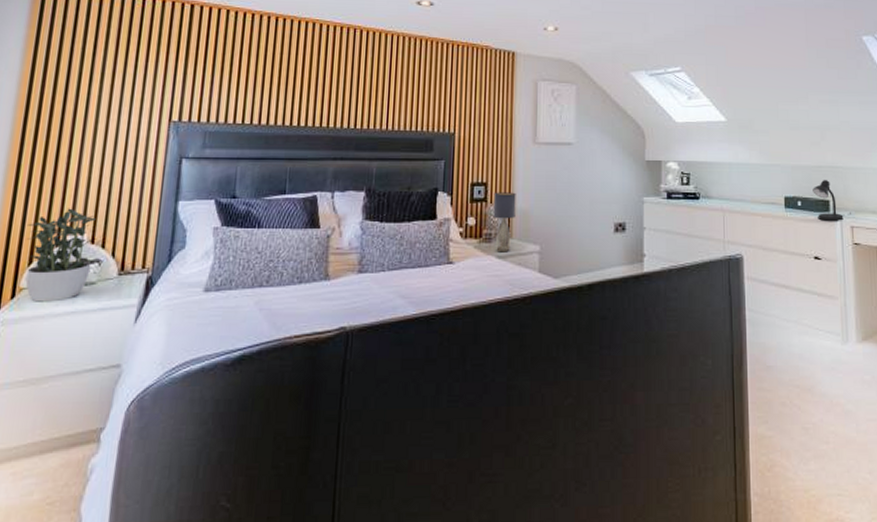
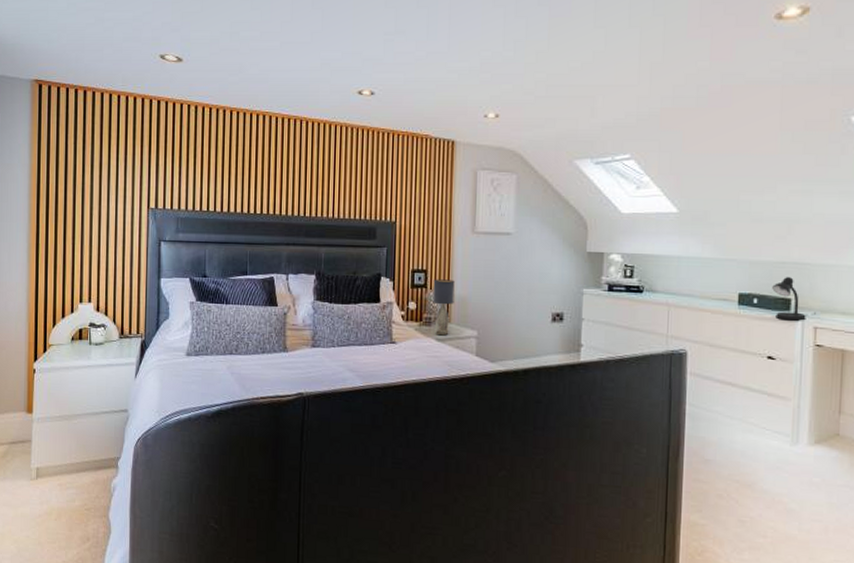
potted plant: present [25,208,96,302] -> none [49,281,98,357]

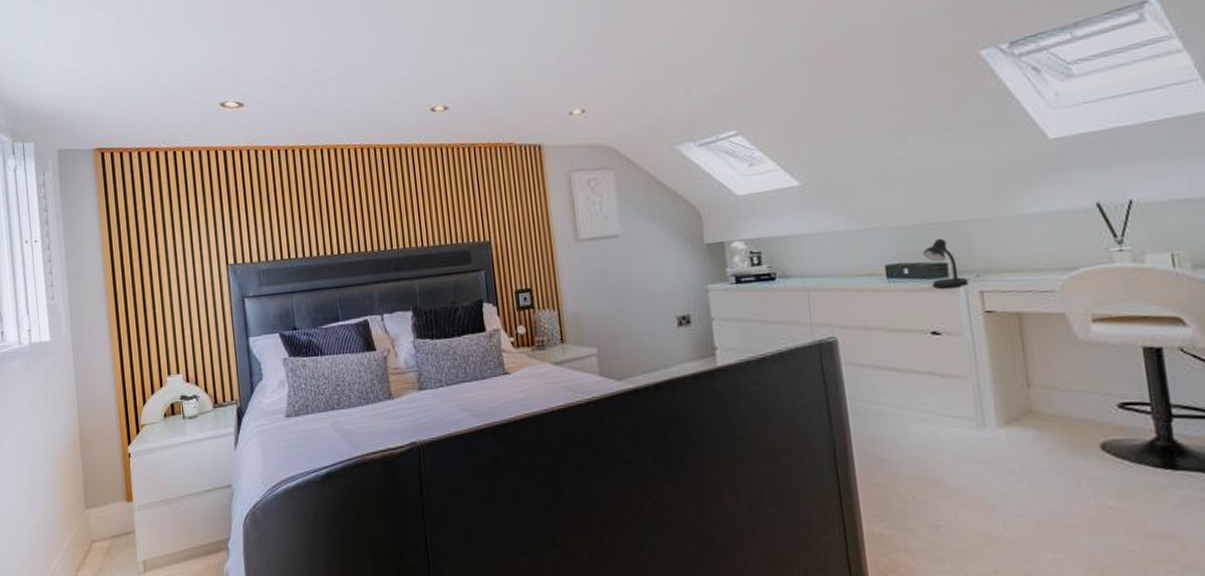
table lamp: present [432,279,455,336] -> none [540,295,567,359]

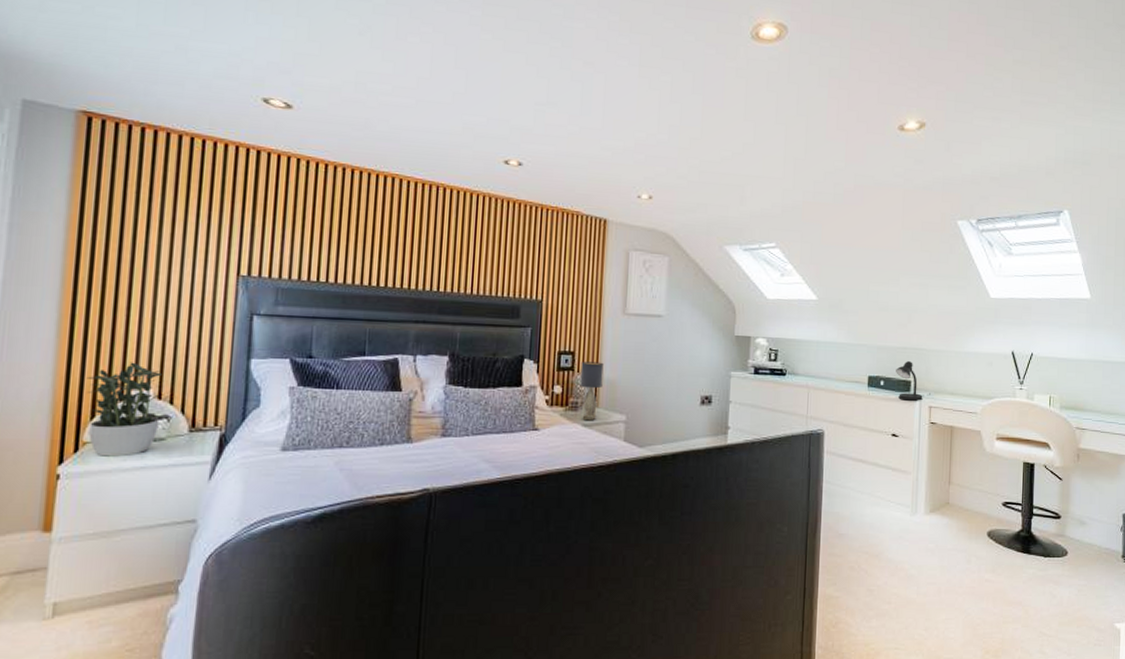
potted plant: none [135,352,191,436] -> present [86,362,162,457]
table lamp: none [540,295,567,359] -> present [580,361,604,421]

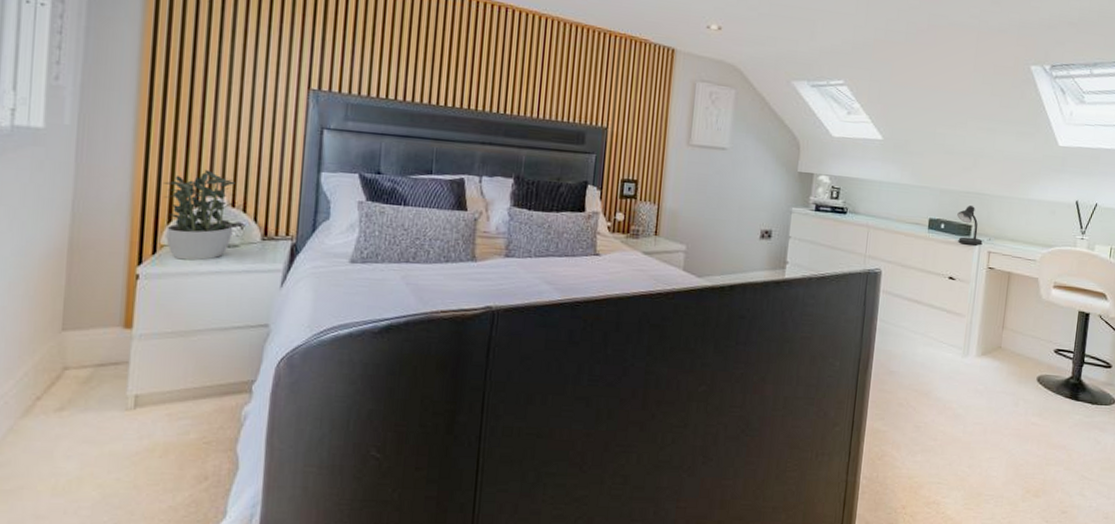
table lamp: present [580,361,604,421] -> none [642,190,666,249]

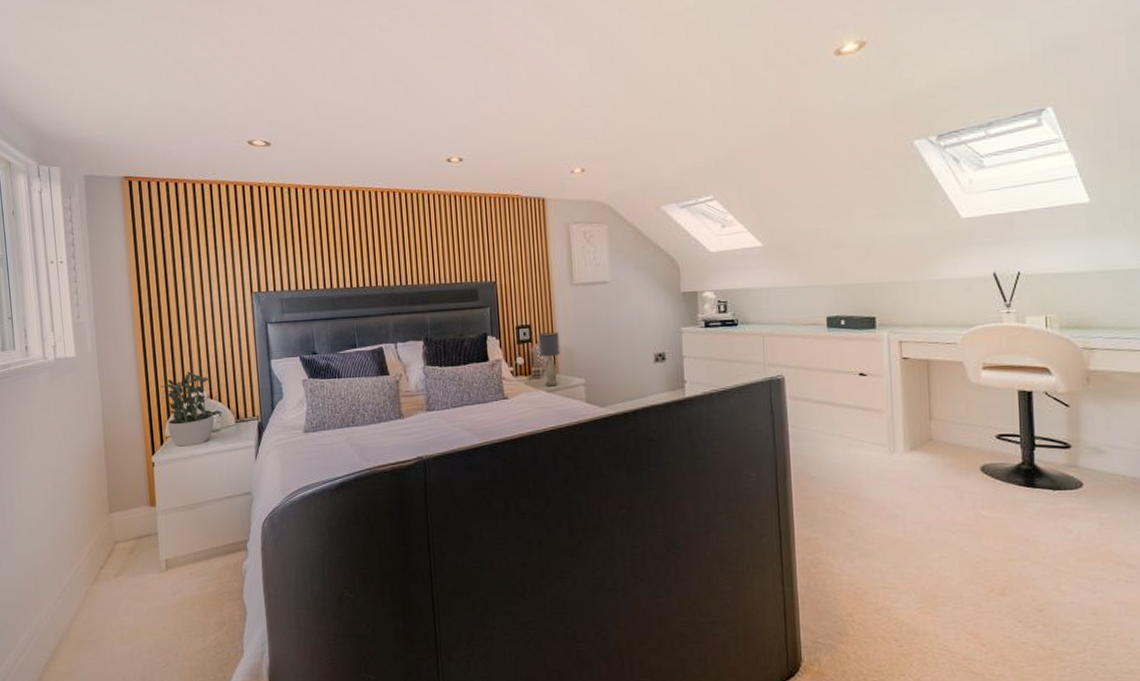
table lamp: none [642,190,666,249] -> present [538,332,560,387]
desk lamp: present [957,206,991,246] -> none [857,297,899,338]

